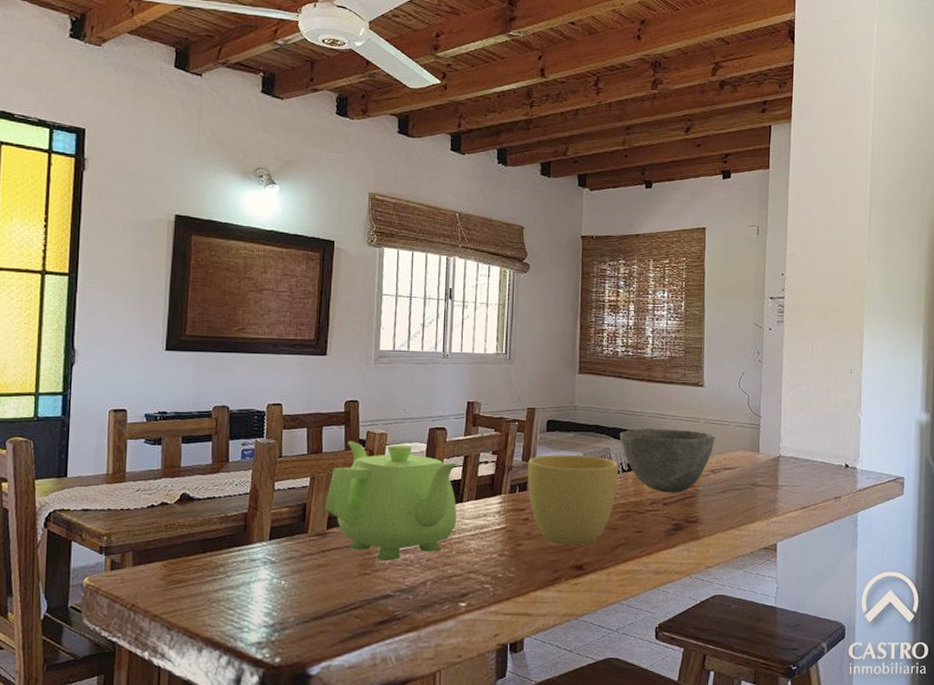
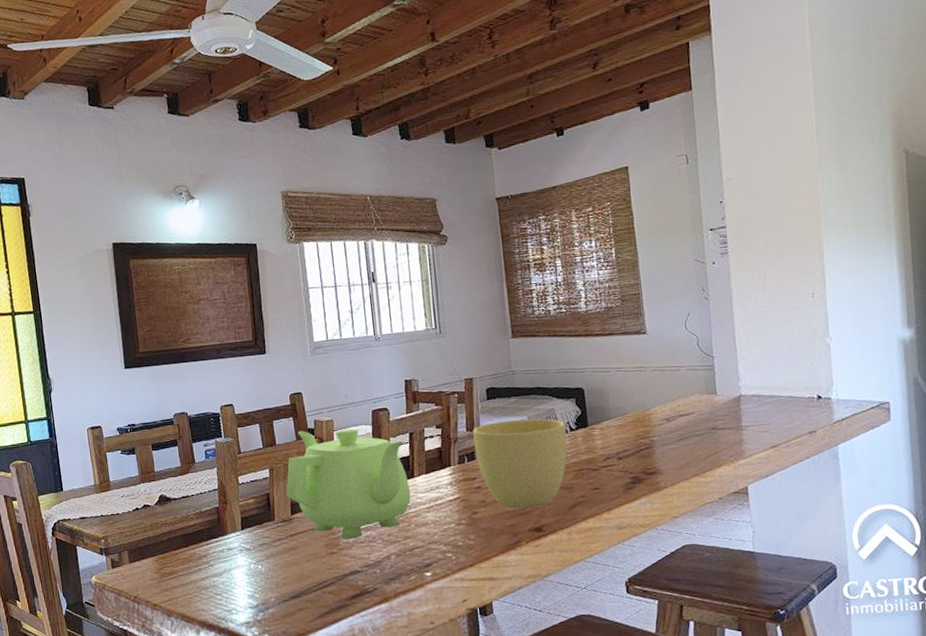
bowl: present [619,428,715,493] -> none [562,380,666,447]

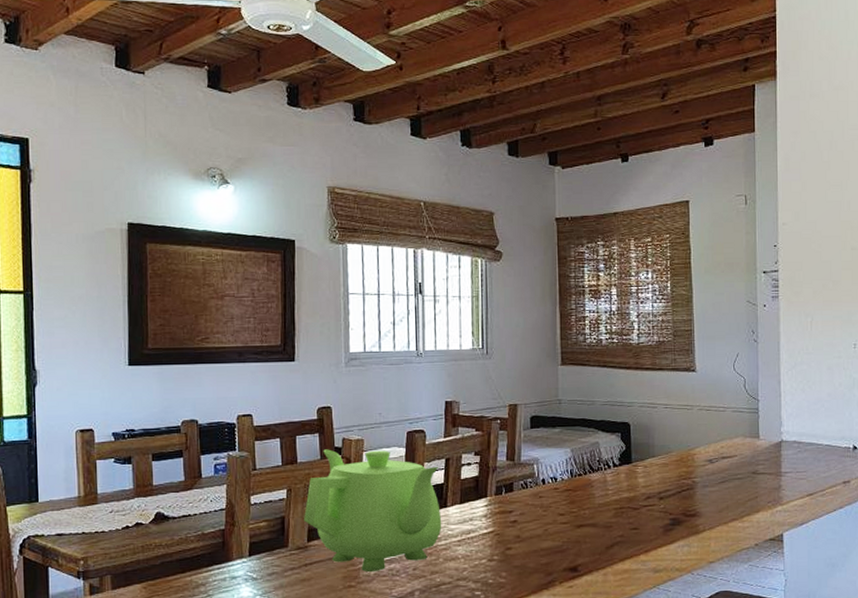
cup: present [473,418,567,509] -> none [513,451,610,547]

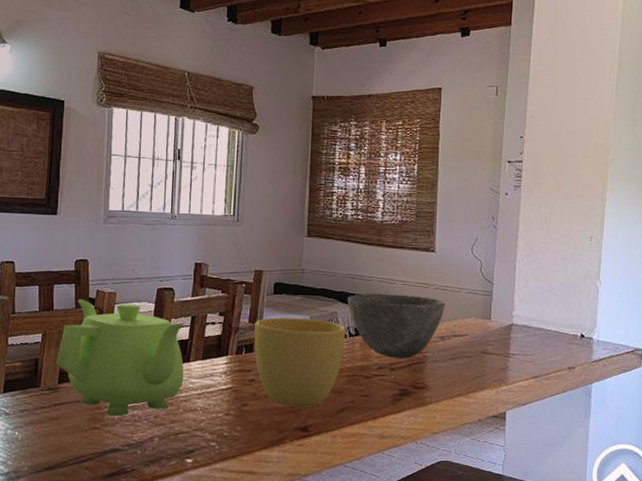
cup: none [513,451,610,547] -> present [254,317,346,407]
bowl: none [608,418,711,486] -> present [347,293,446,359]

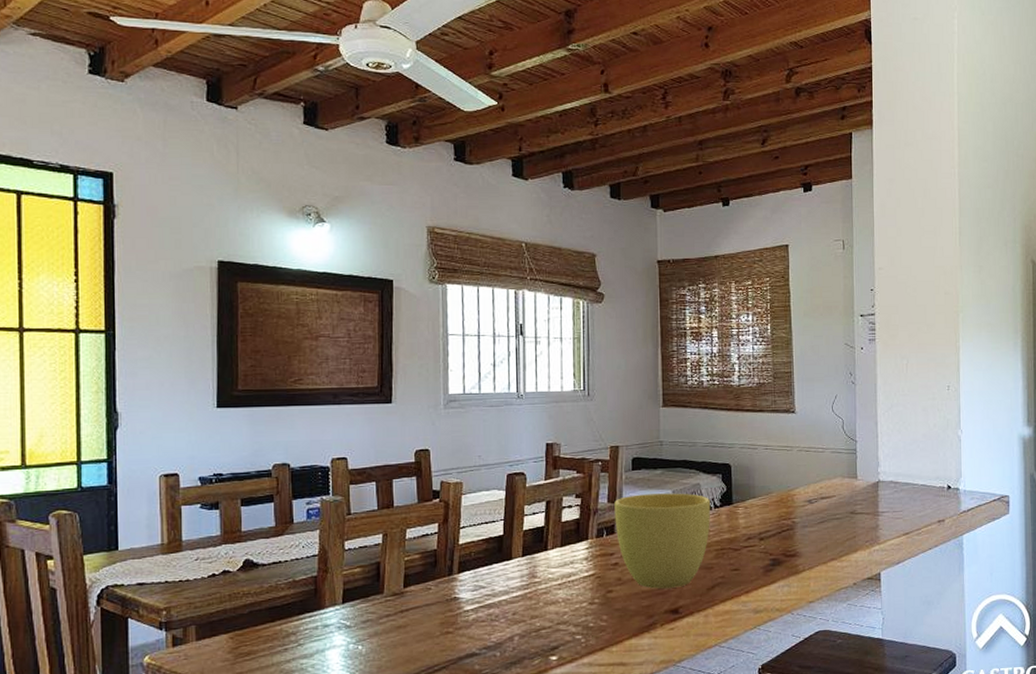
teapot: present [56,299,185,417] -> none [400,492,542,618]
bowl: present [347,293,446,359] -> none [709,459,810,527]

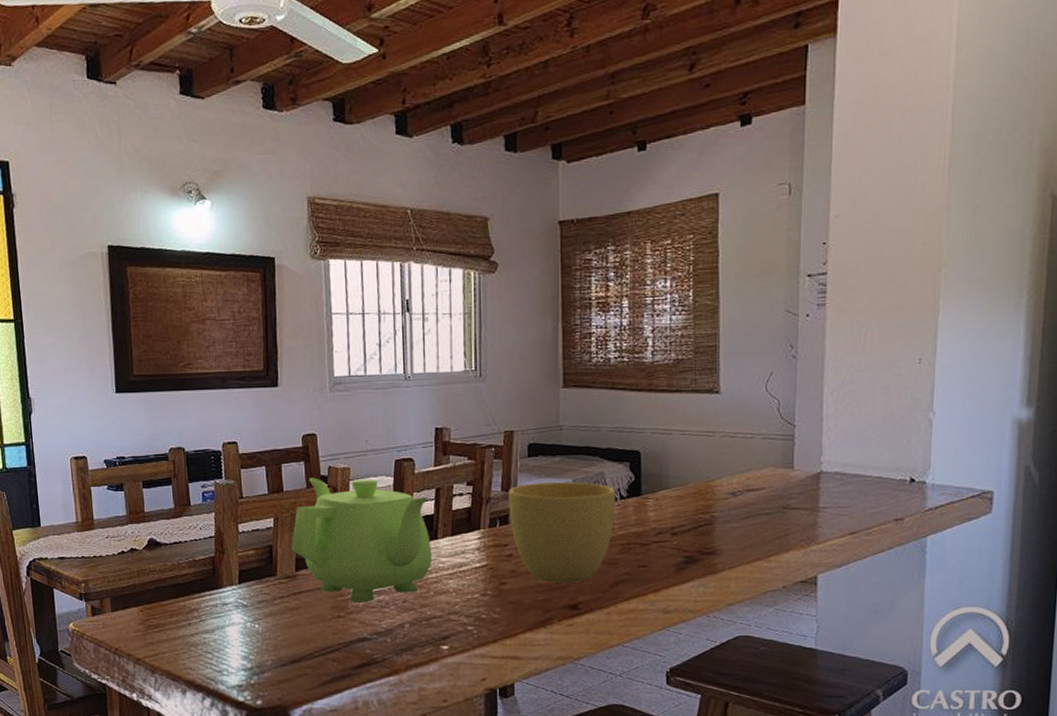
teapot: none [400,492,542,618] -> present [291,478,433,604]

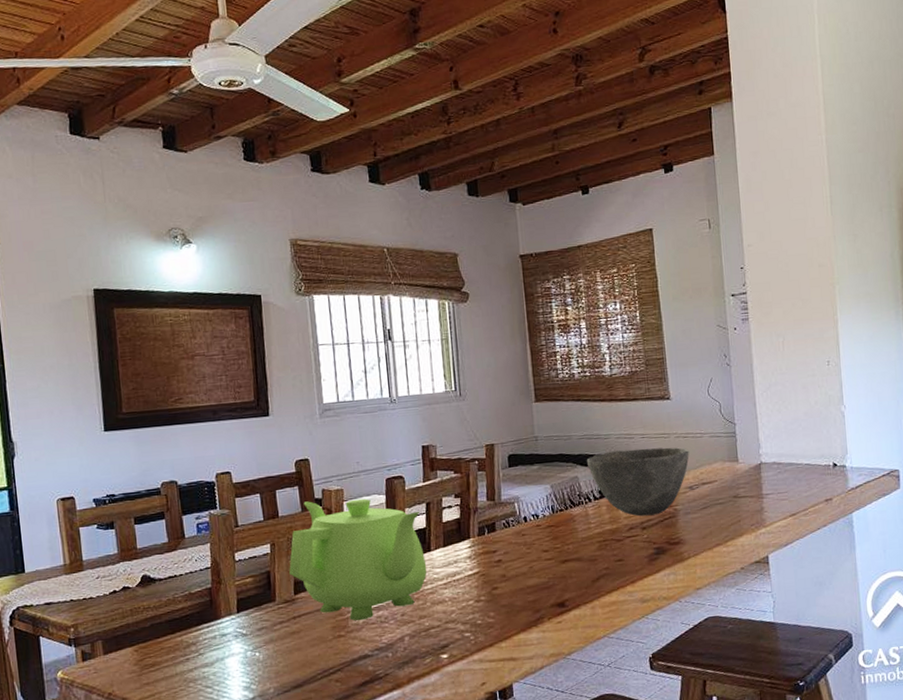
cup: present [508,482,616,583] -> none [493,487,591,584]
bowl: none [615,446,736,521] -> present [586,447,689,517]

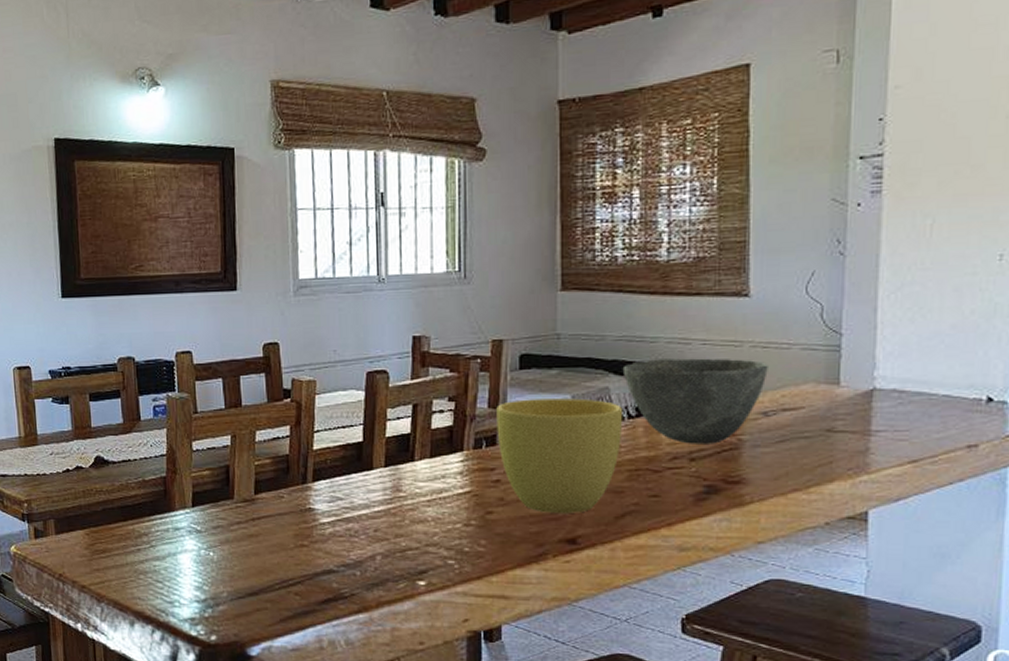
teapot: present [289,498,427,621] -> none [250,391,408,532]
cup: none [493,487,591,584] -> present [496,398,623,513]

